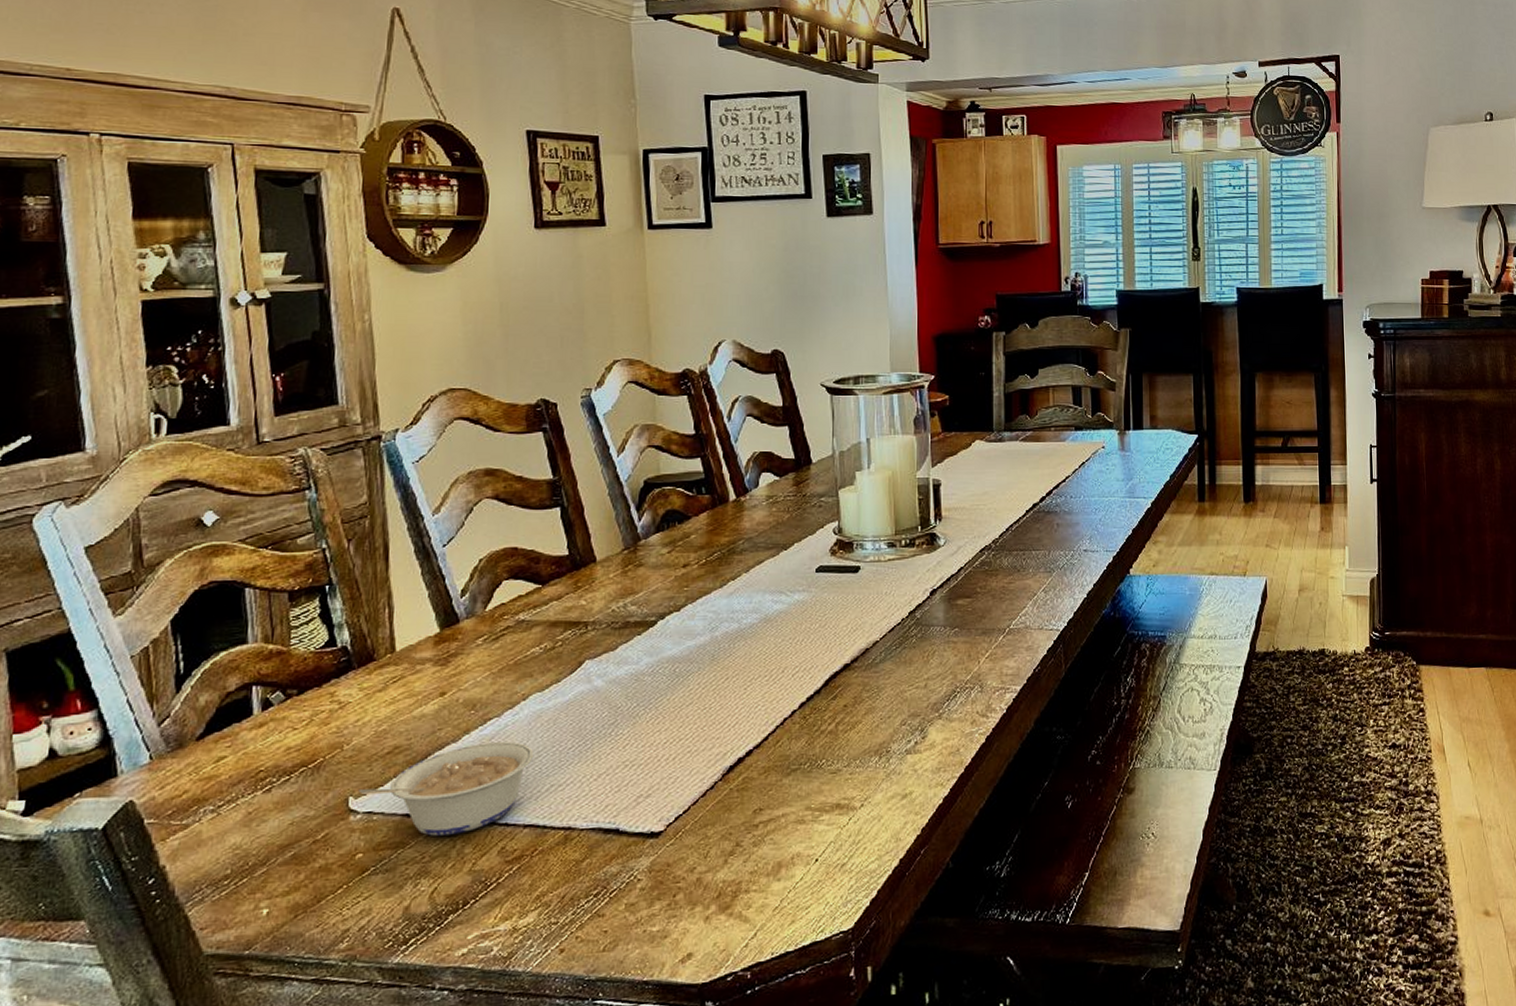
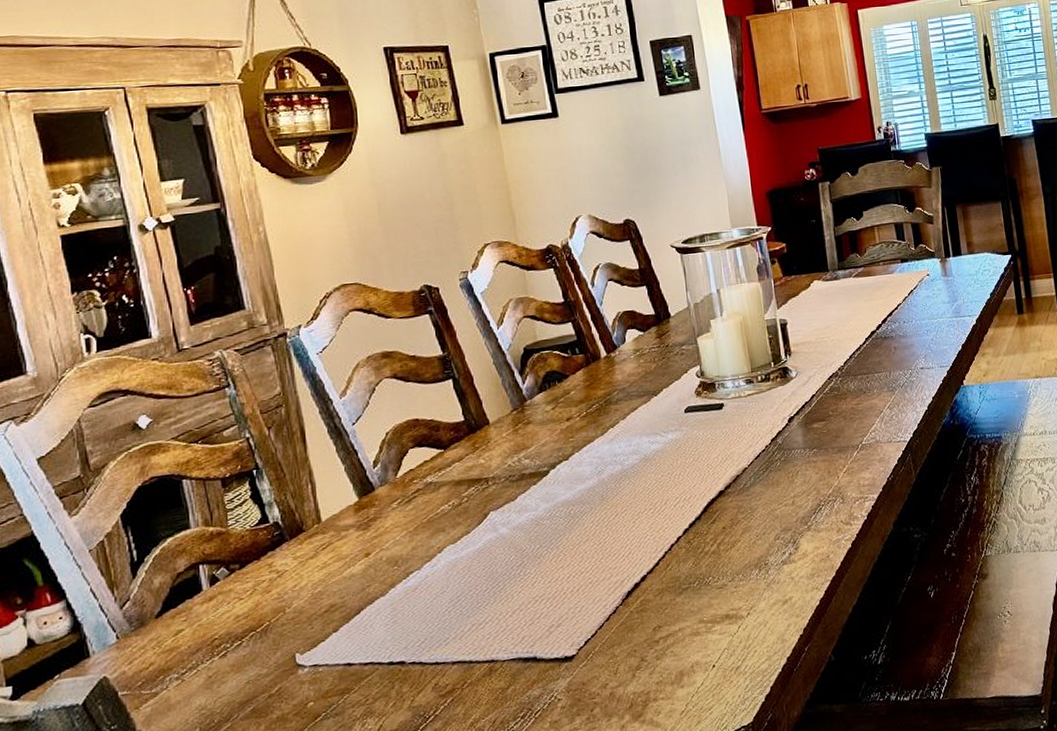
legume: present [358,742,534,836] -> none [303,590,455,680]

